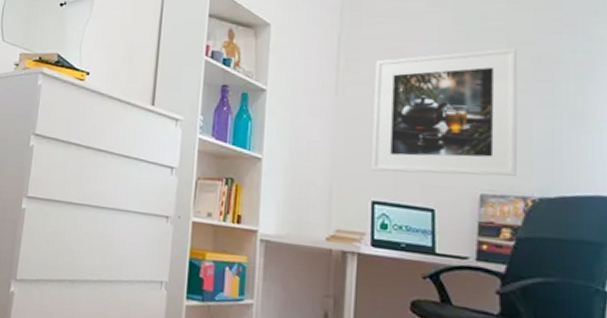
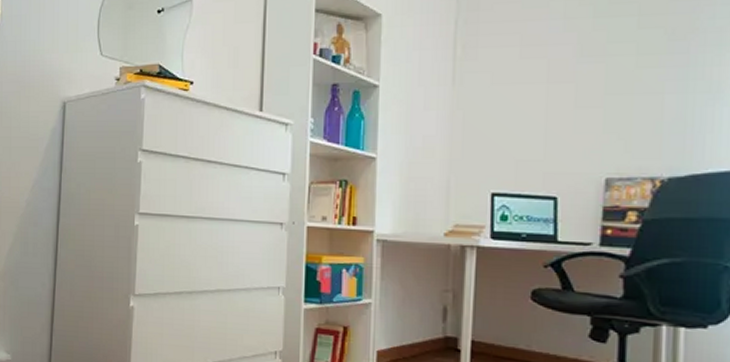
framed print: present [372,48,518,177] -> none [491,19,650,162]

